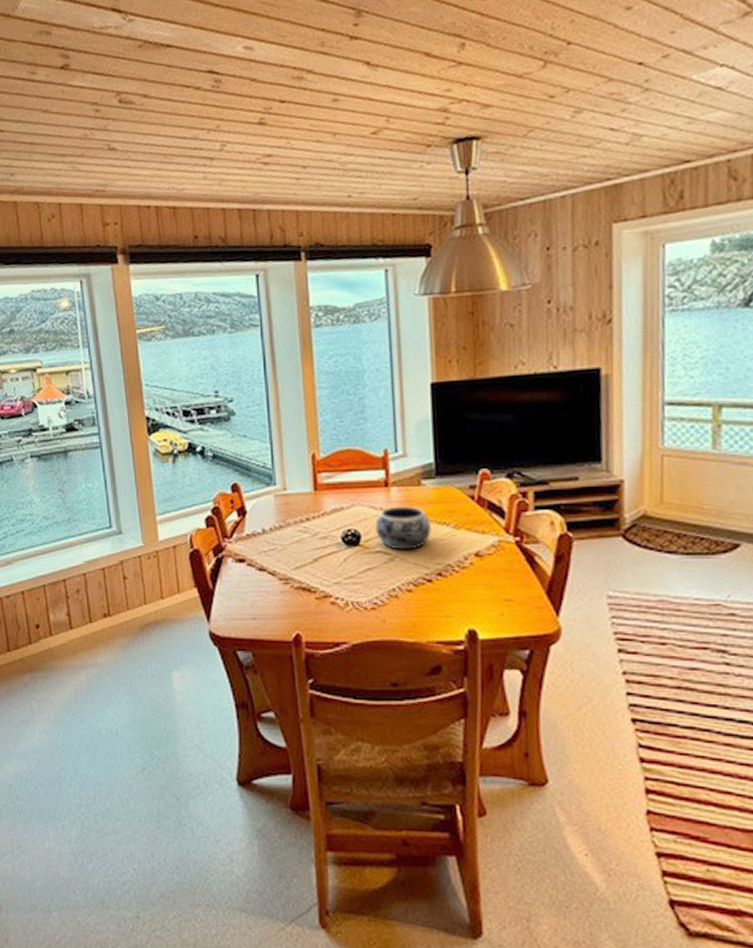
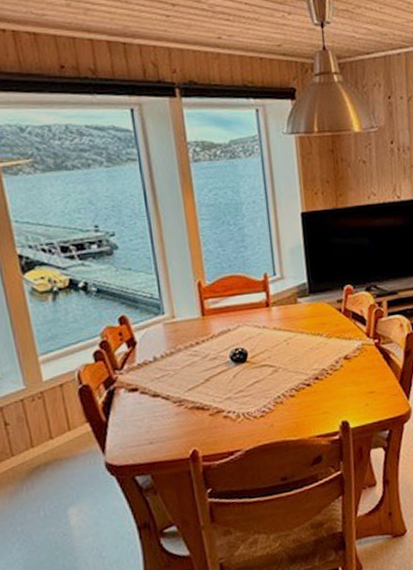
decorative bowl: present [375,506,432,550] -> none [259,322,309,362]

